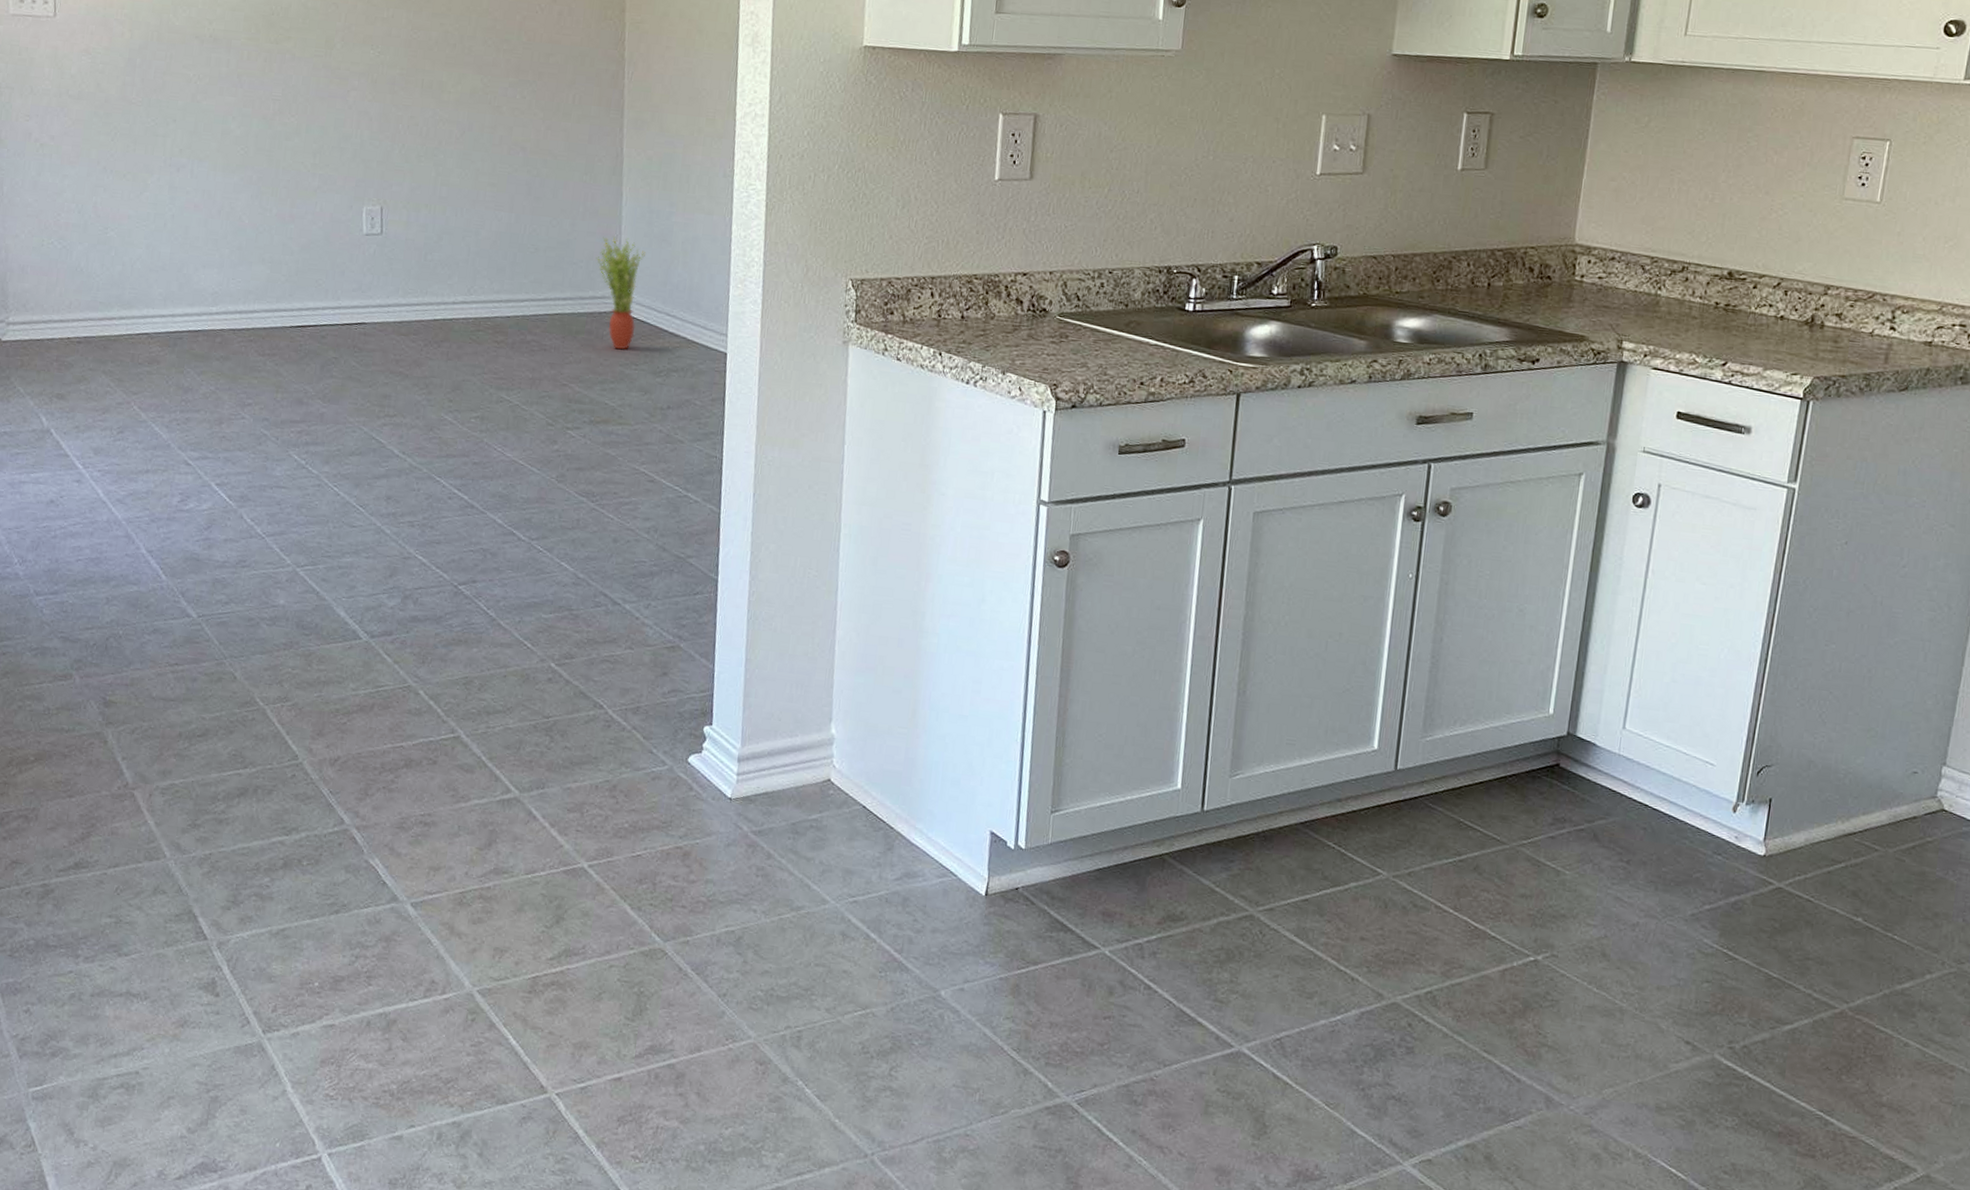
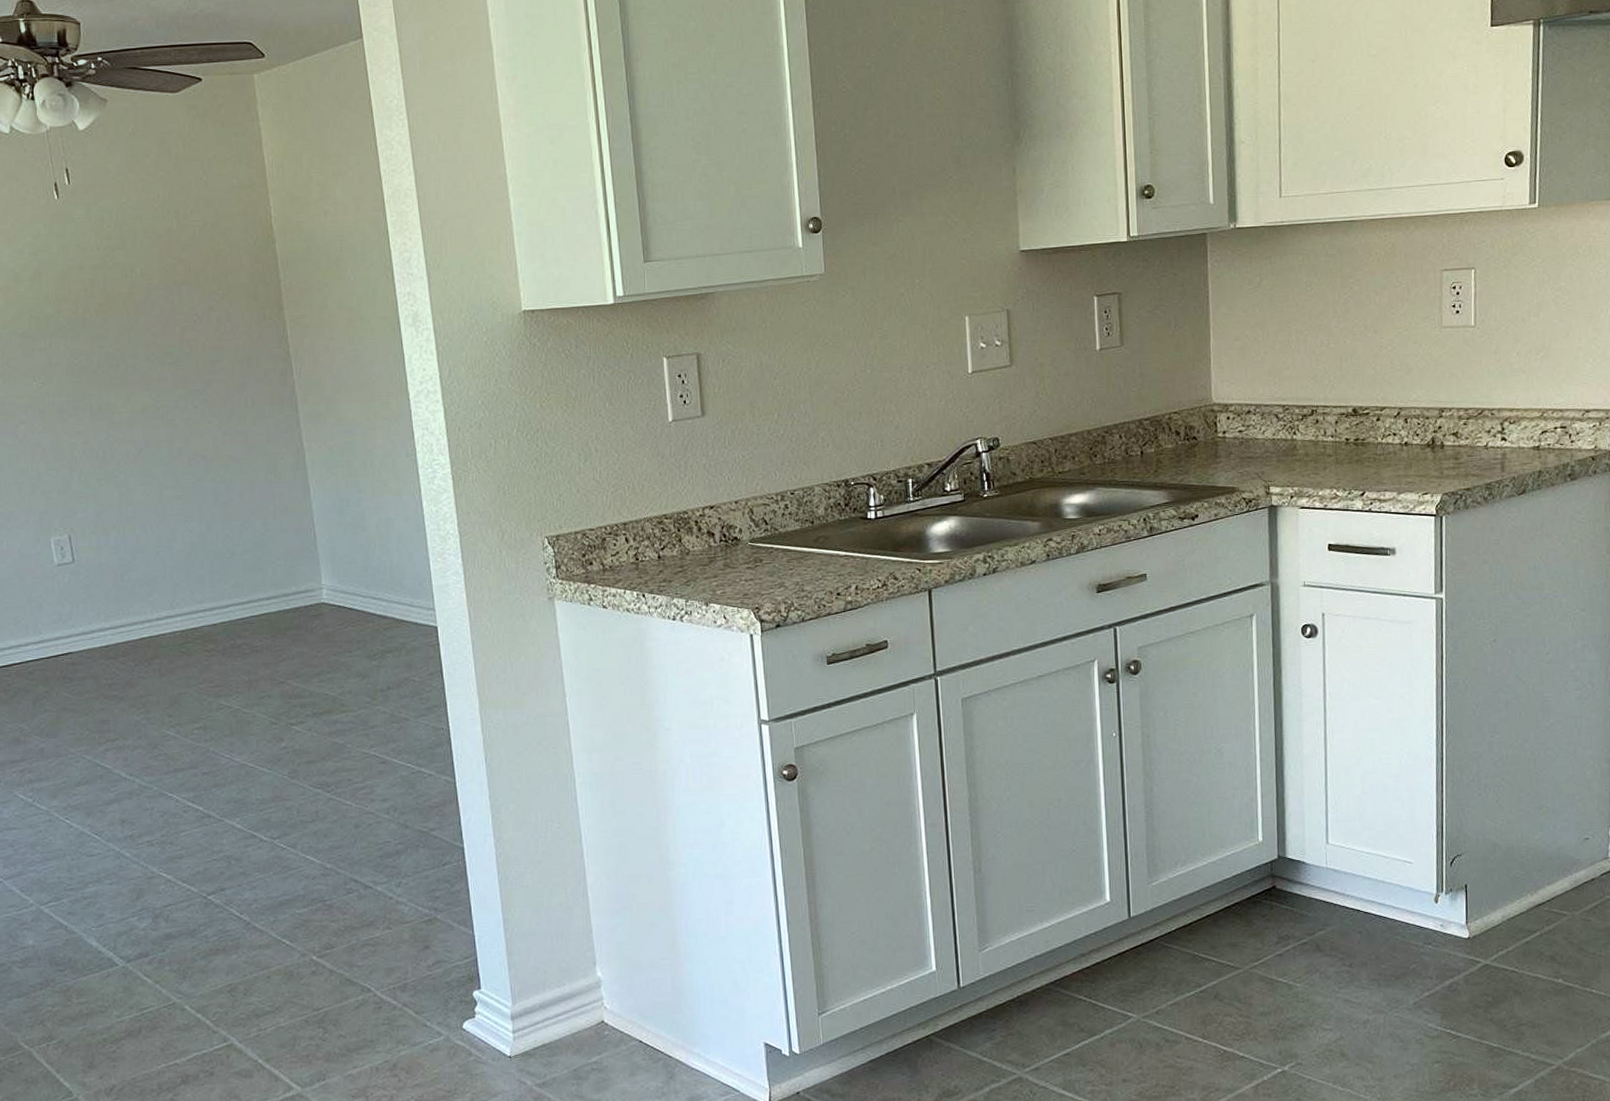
potted plant: present [596,236,646,350] -> none [293,529,344,640]

